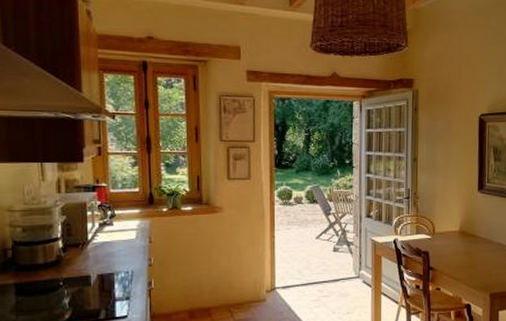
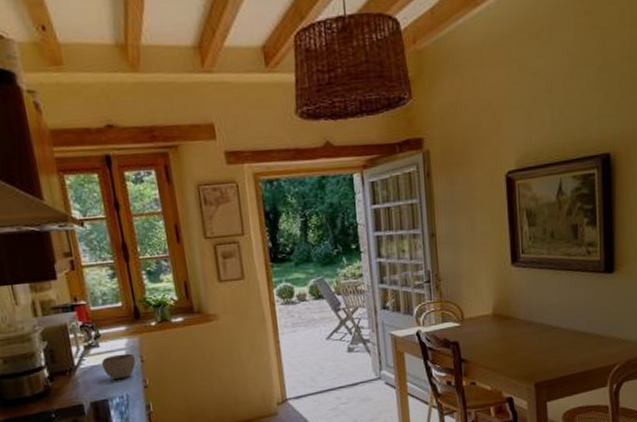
bowl: none [114,234,145,256] -> present [102,353,136,380]

